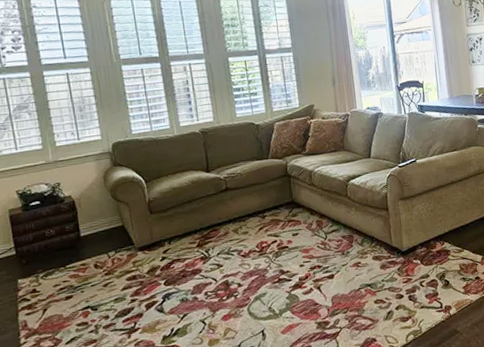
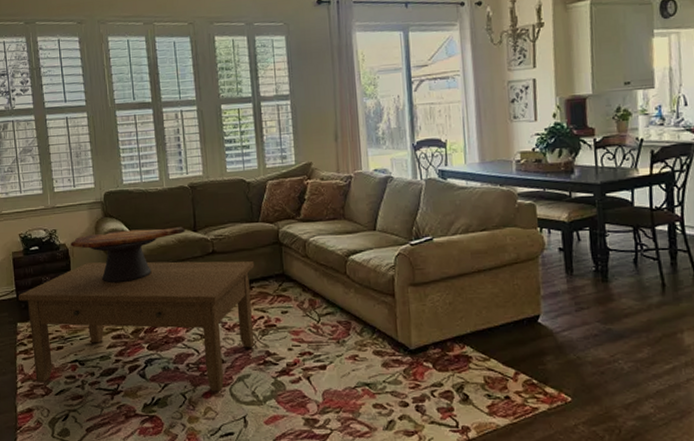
coffee table: none [18,193,269,335] -> present [18,261,255,392]
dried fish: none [77,169,198,229] -> present [71,227,185,284]

